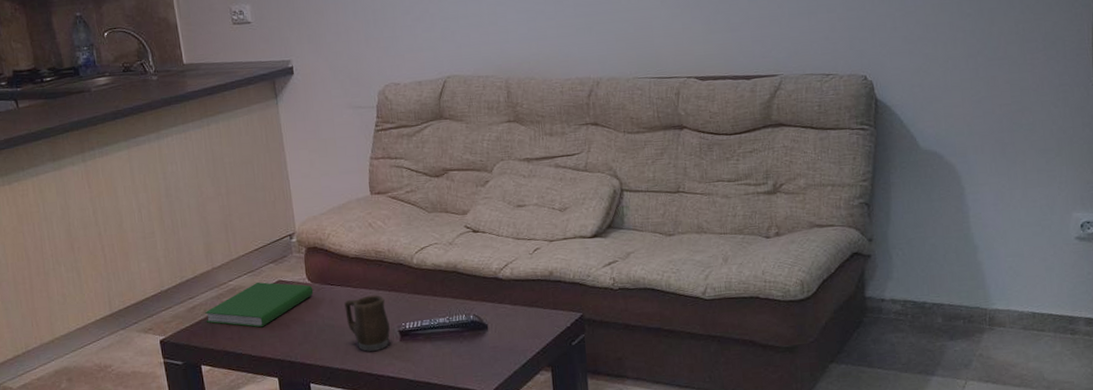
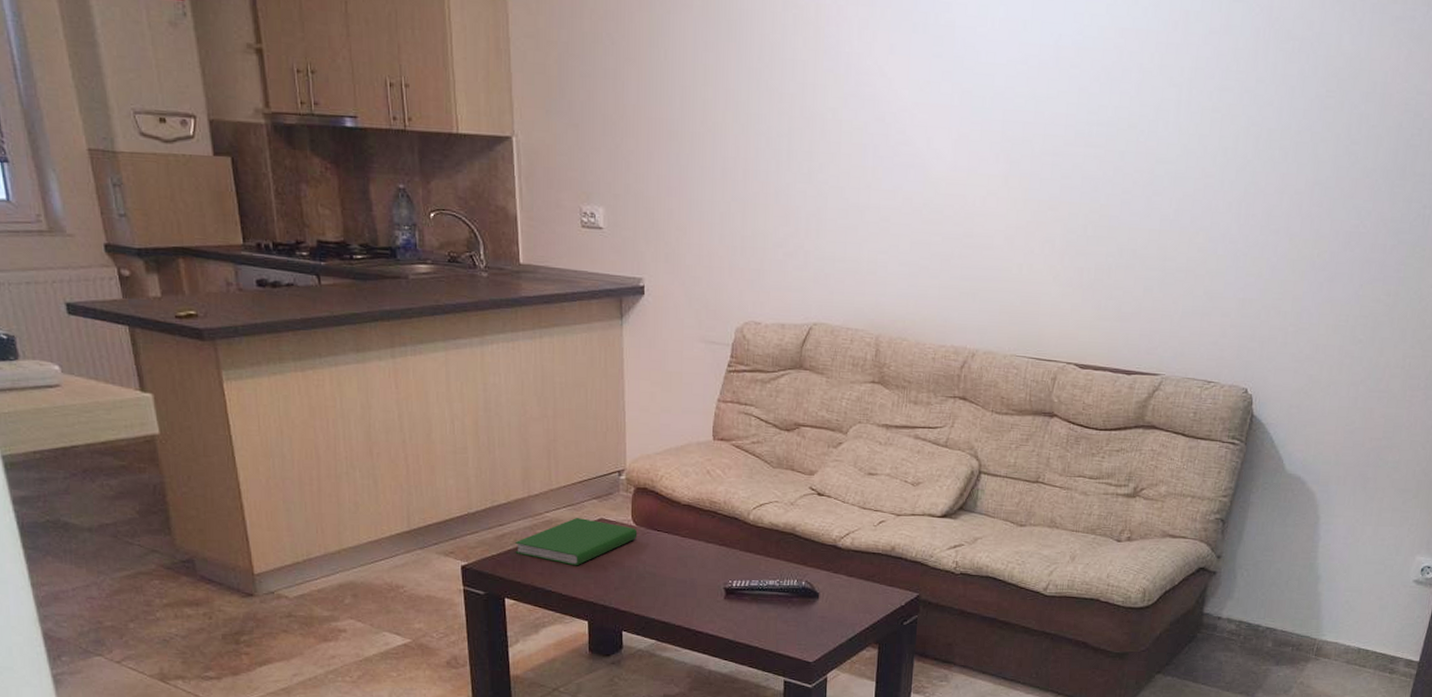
mug: present [344,294,390,352] -> none [669,547,715,606]

